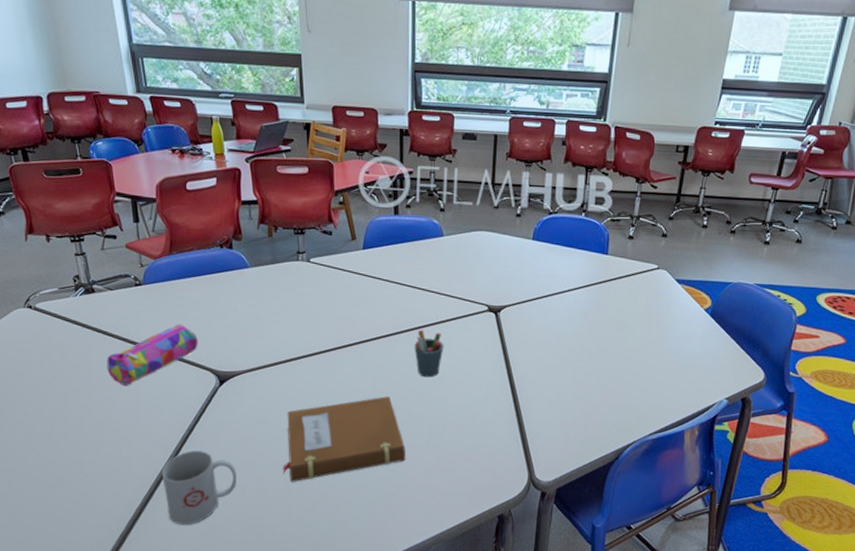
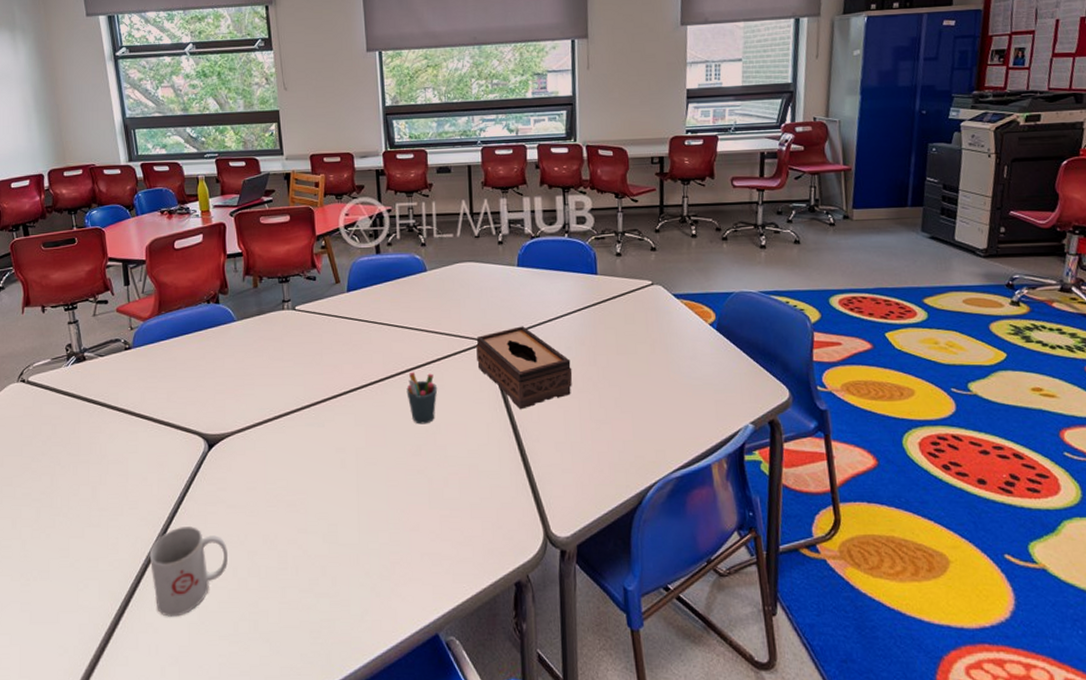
pencil case: present [107,323,198,386] -> none [96,386,186,458]
notebook: present [283,395,406,482] -> none [276,448,408,557]
tissue box: none [484,296,572,372] -> present [476,326,573,410]

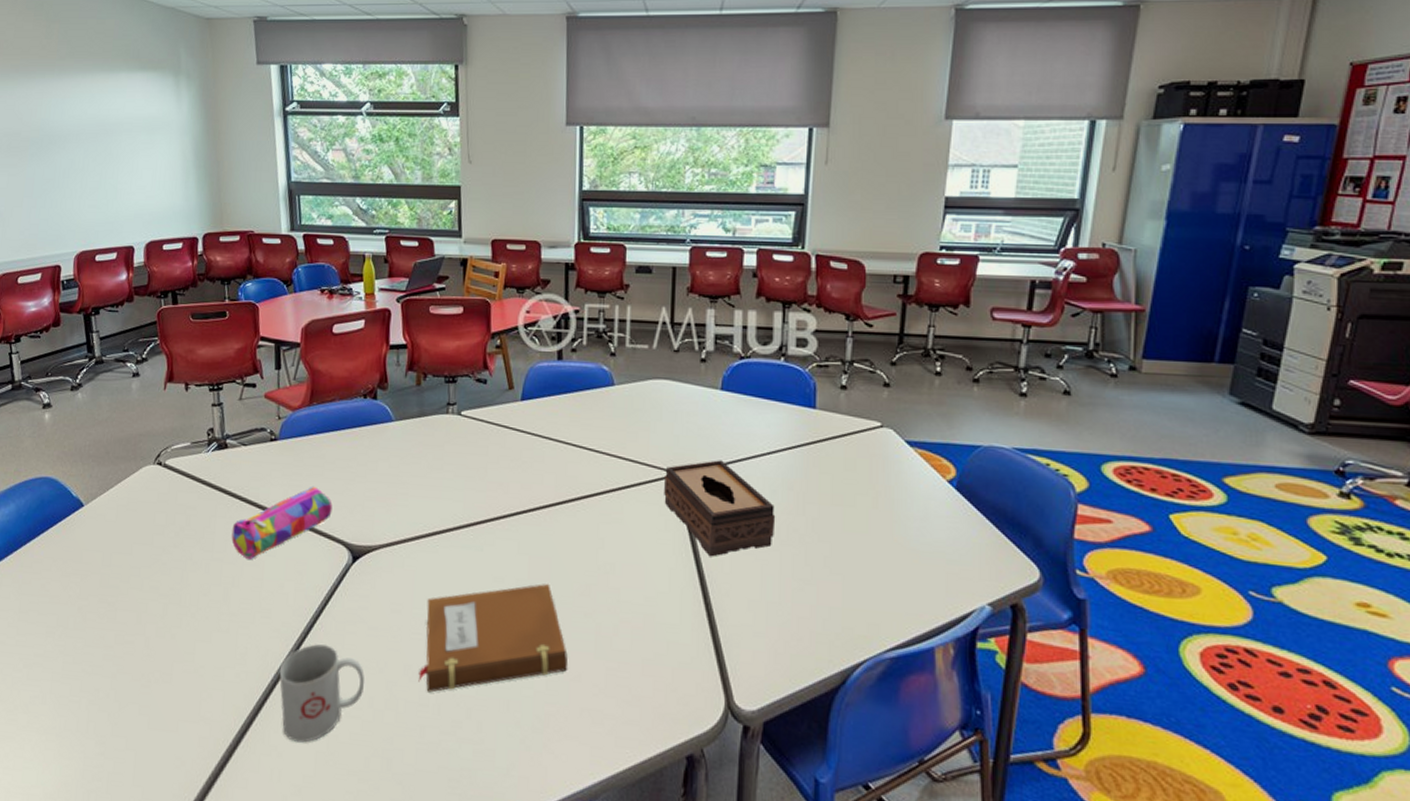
pencil case: none [96,386,186,458] -> present [231,486,333,559]
notebook: none [276,448,408,557] -> present [418,583,569,693]
pen holder: present [406,371,438,424] -> none [579,499,616,562]

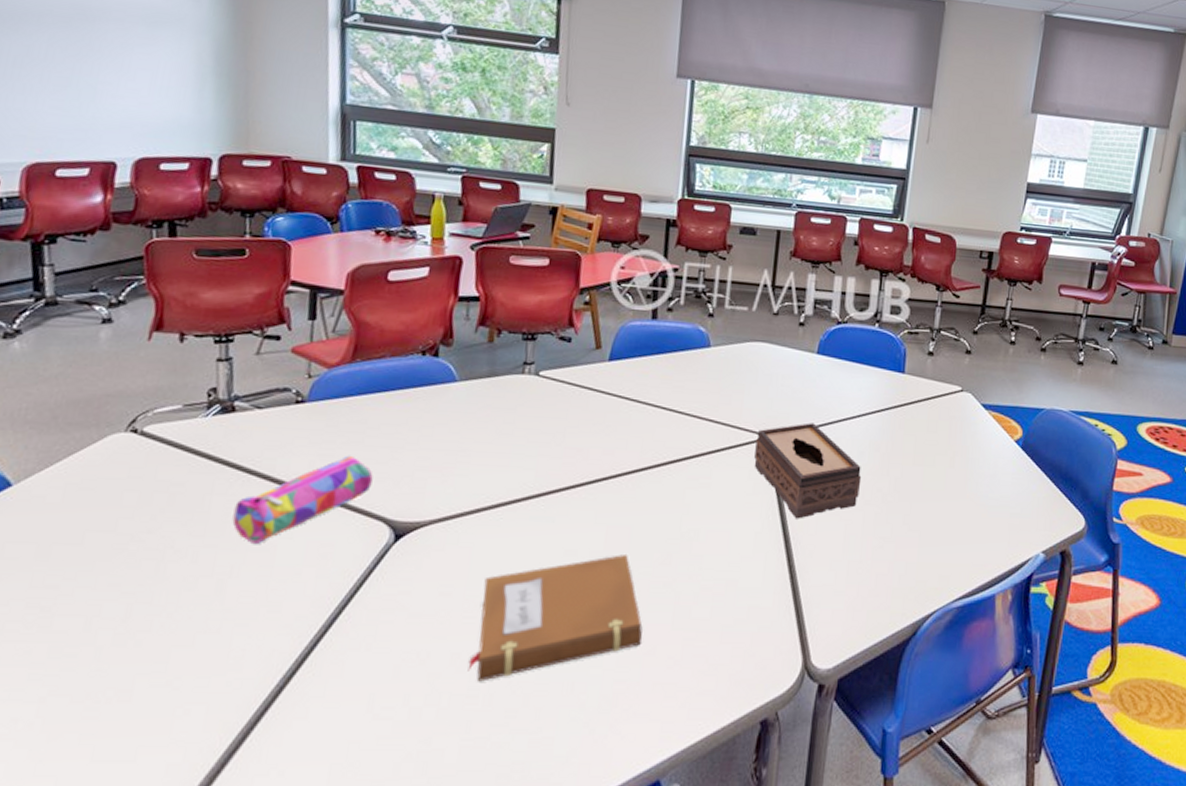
mug: present [279,644,364,743] -> none [286,638,401,755]

